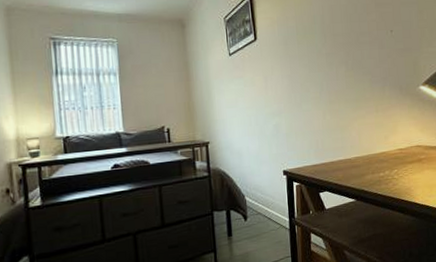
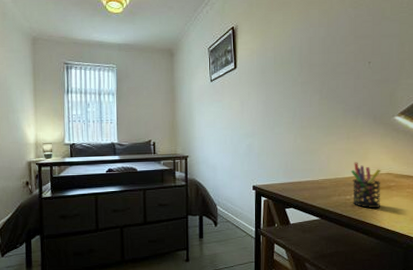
pen holder: none [382,136,414,184] -> present [350,162,381,208]

